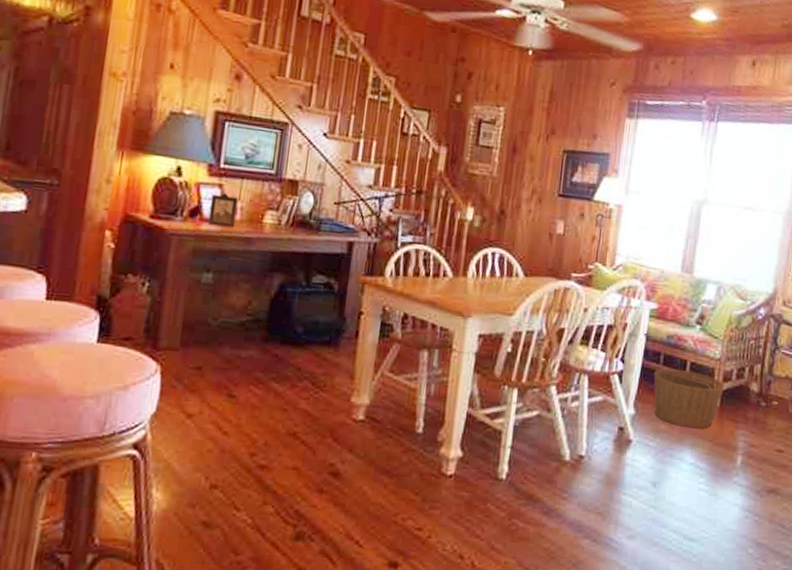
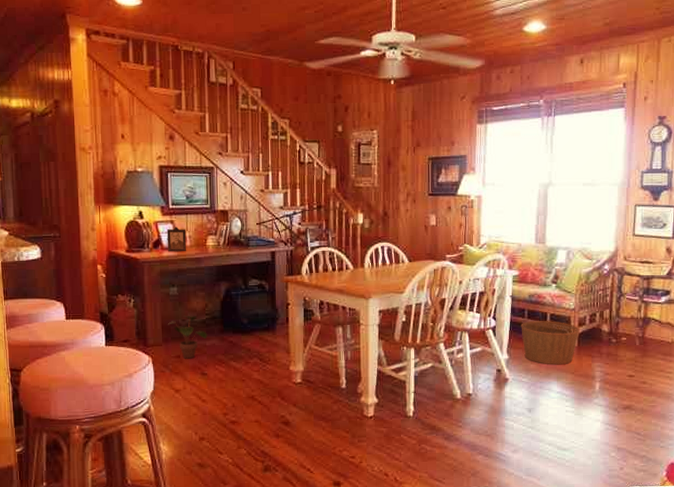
potted plant: none [190,312,245,373] -> present [167,315,207,359]

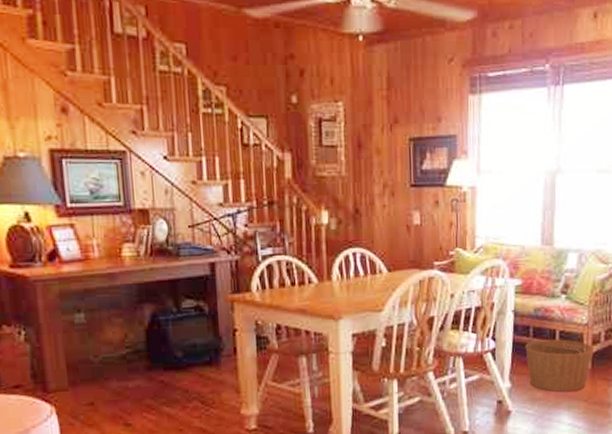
photo frame: present [166,227,187,252] -> none [65,232,95,267]
potted plant: present [167,315,207,359] -> none [74,349,130,406]

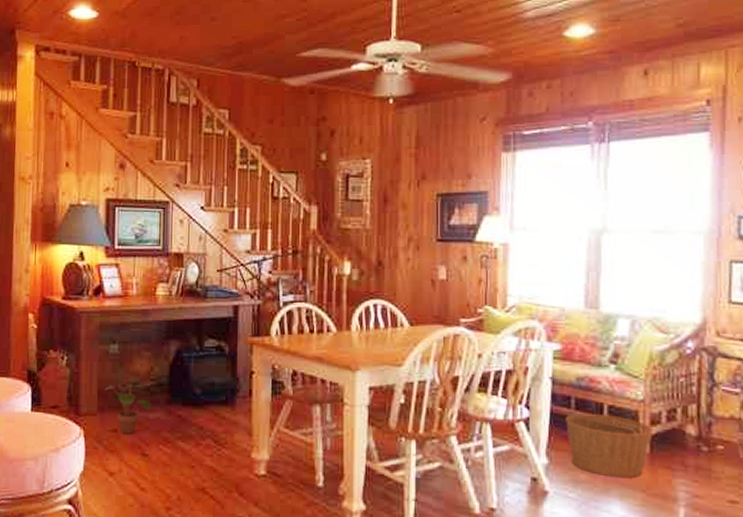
potted plant: none [74,349,130,406] -> present [104,379,151,434]

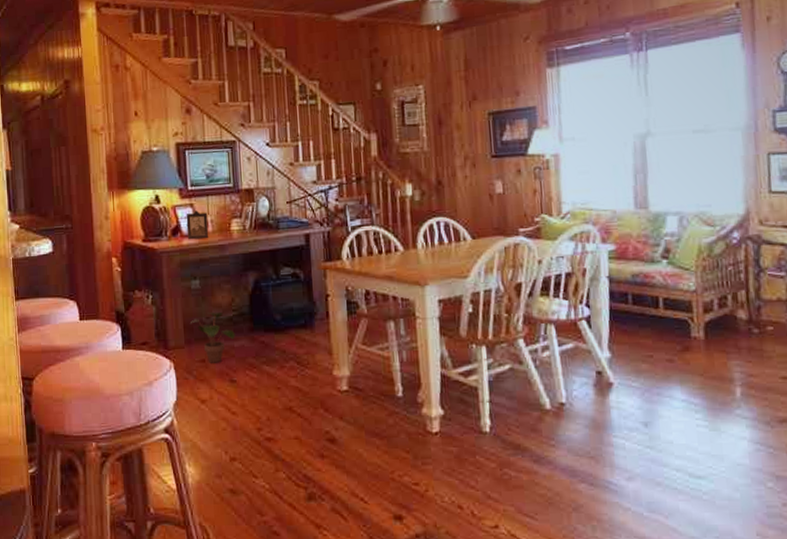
photo frame: none [109,271,133,302] -> present [186,210,209,240]
basket: present [565,414,652,479] -> none [624,307,706,365]

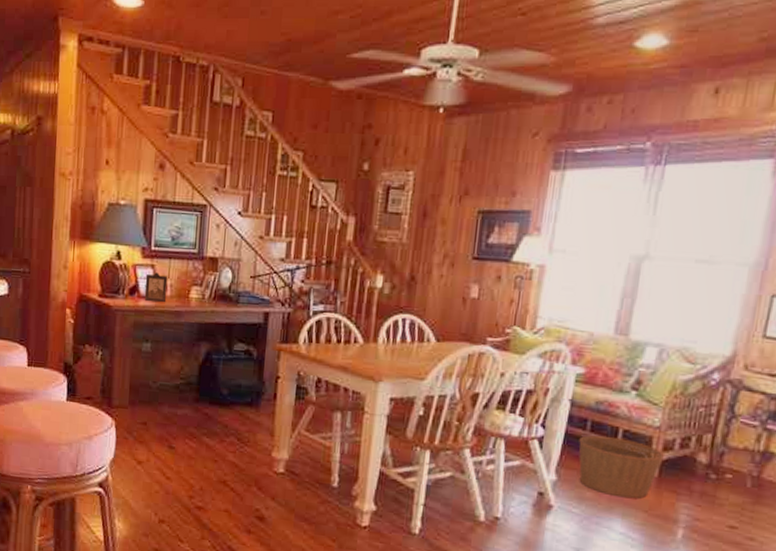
potted plant: present [189,311,235,363] -> none [136,376,180,428]
basket: none [624,307,706,365] -> present [578,435,664,499]

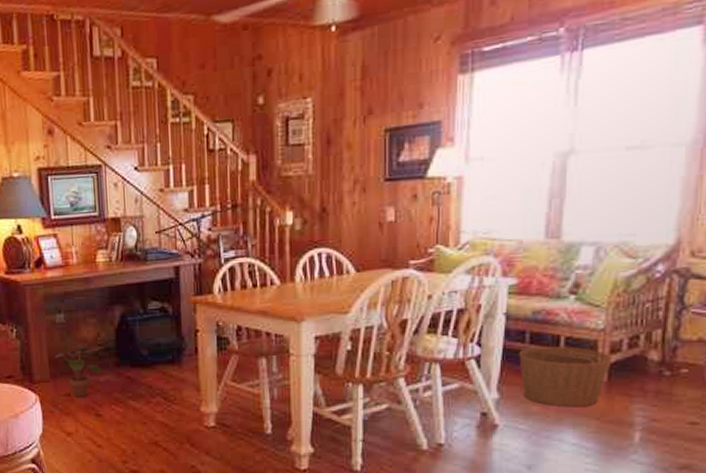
potted plant: none [136,376,180,428] -> present [54,346,101,397]
photo frame: present [144,272,168,303] -> none [49,241,74,272]

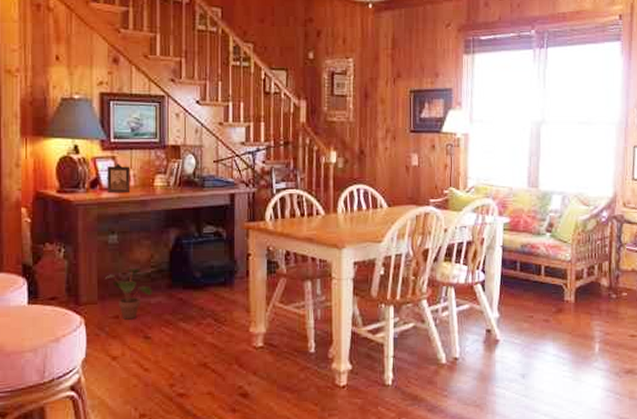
photo frame: none [49,241,74,272] -> present [107,164,131,194]
basket: present [519,346,611,408] -> none [513,274,577,324]

